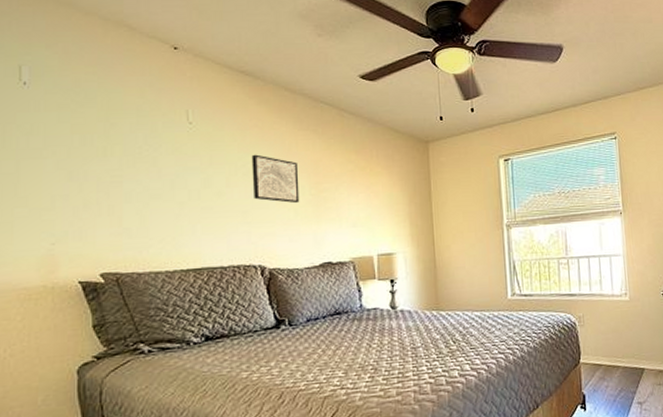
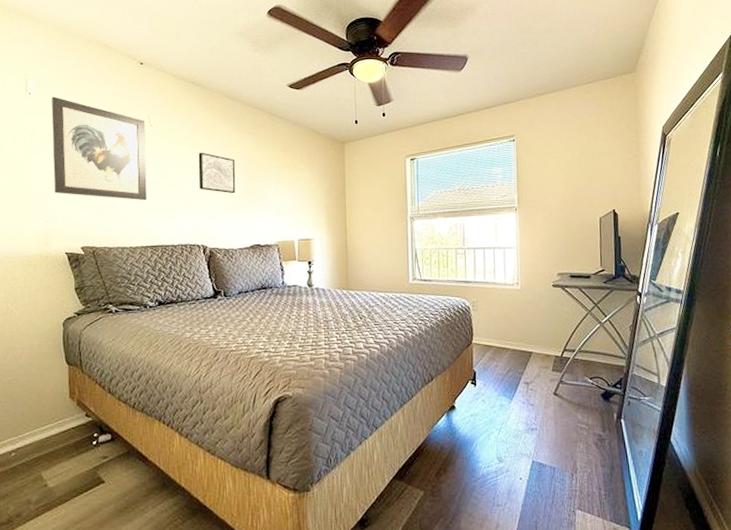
wall art: none [55,87,186,215] -> present [51,97,147,201]

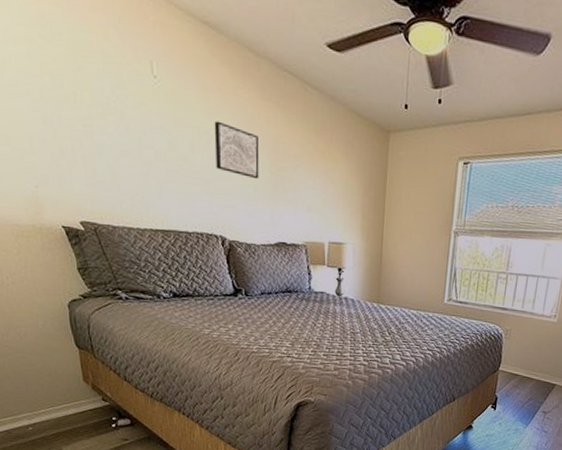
wall art: present [51,97,147,201] -> none [22,17,154,175]

